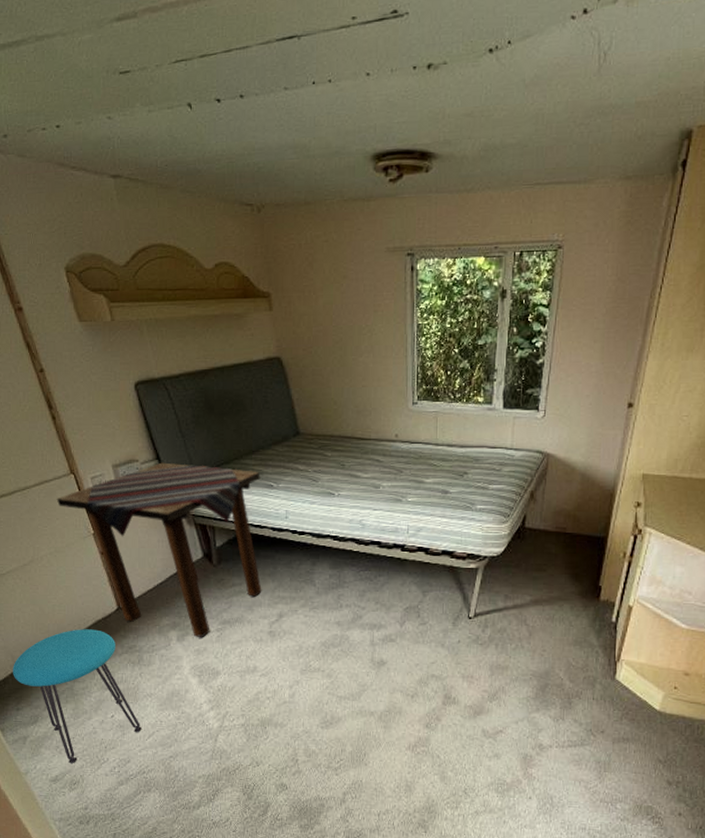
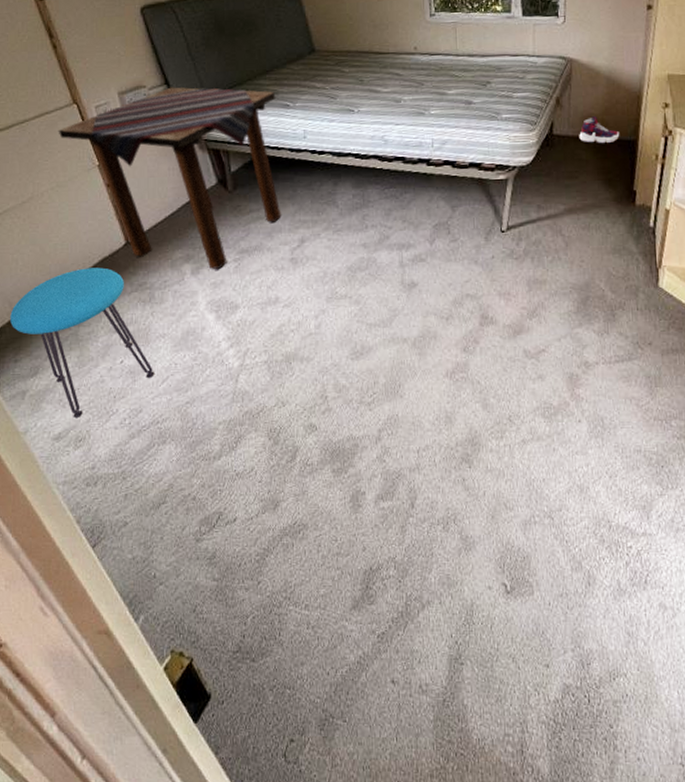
sneaker: none [550,512,590,538] -> present [579,116,620,143]

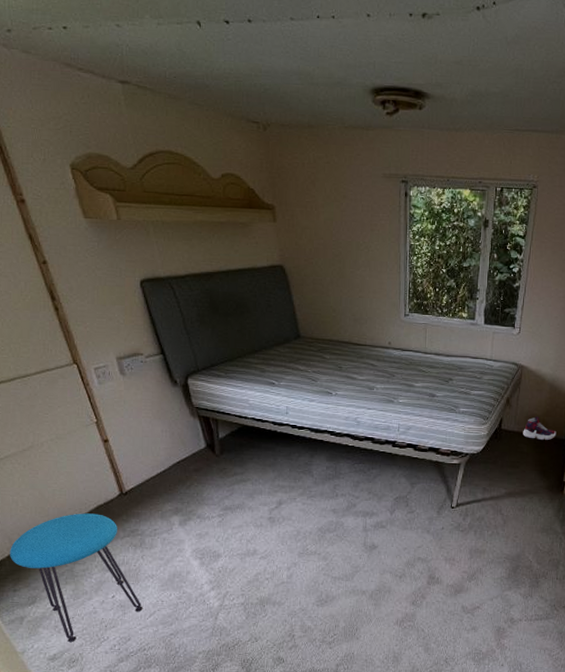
side table: present [58,87,281,270] -> none [58,357,263,523]

